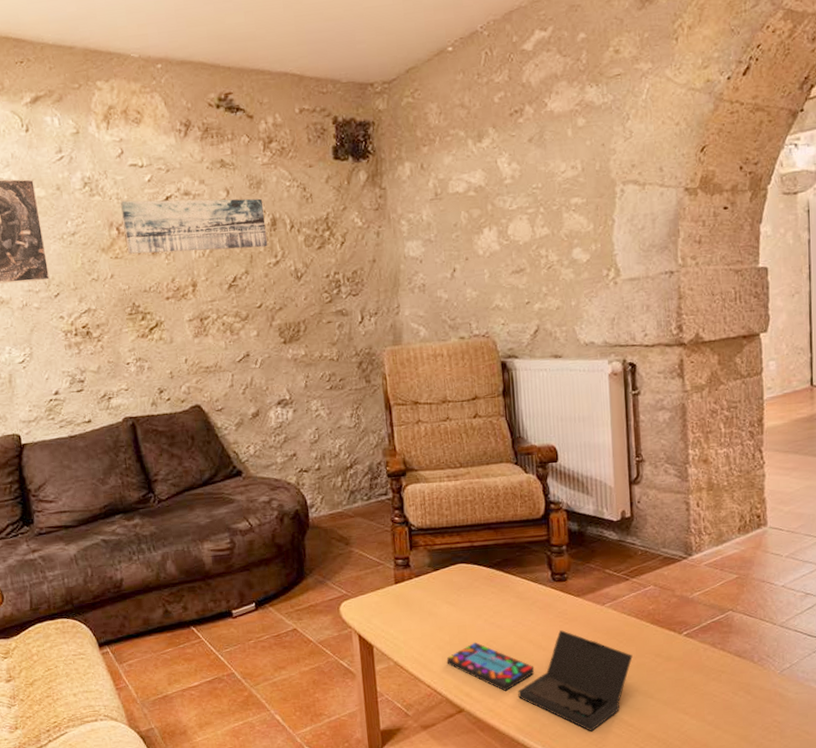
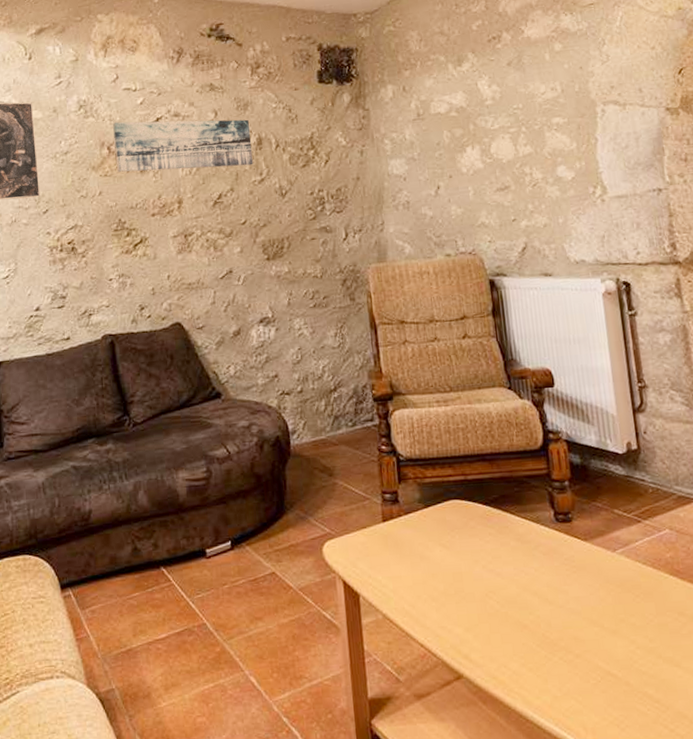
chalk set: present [446,630,633,732] -> none [441,580,652,708]

